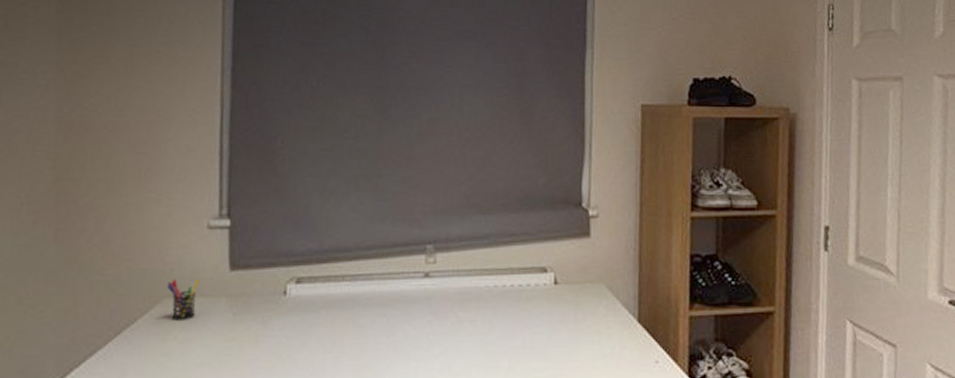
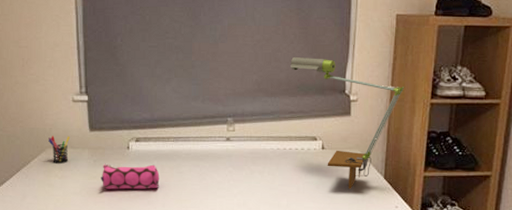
pencil case: none [242,316,329,356] -> present [101,163,160,190]
desk lamp: none [509,161,657,339] -> present [290,57,405,189]

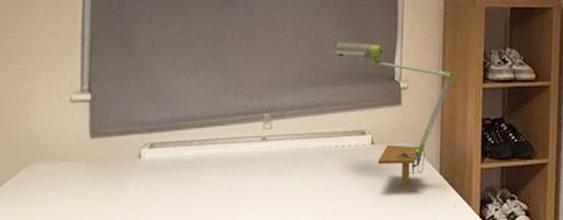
pen holder: present [48,135,70,165] -> none [33,145,63,184]
pencil case: present [101,163,160,190] -> none [100,175,179,212]

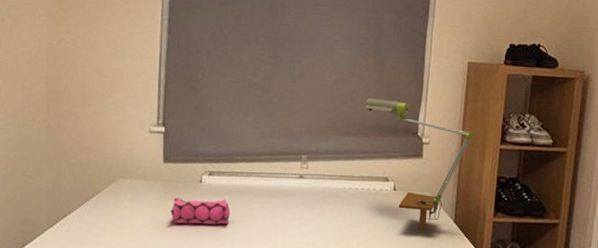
pencil case: none [100,175,179,212] -> present [170,196,231,225]

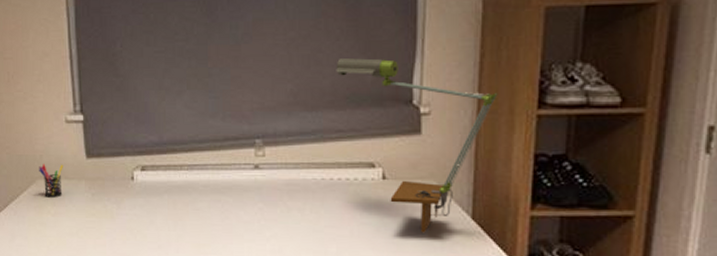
pen holder: none [121,166,143,196] -> present [39,164,63,199]
pencil case: present [170,196,231,225] -> none [100,198,172,231]

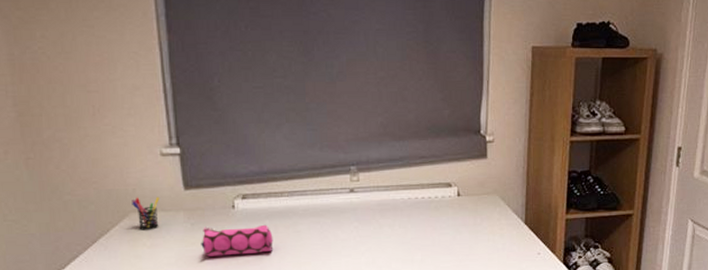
pencil case: none [100,198,172,231] -> present [201,224,273,257]
desk lamp: present [336,58,498,233] -> none [419,96,543,238]

